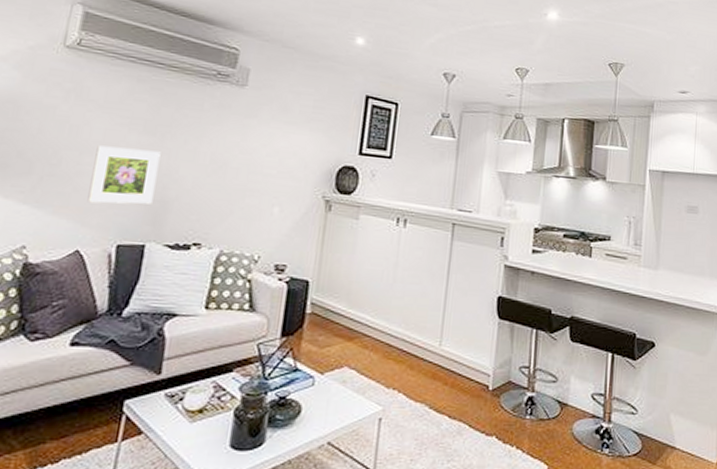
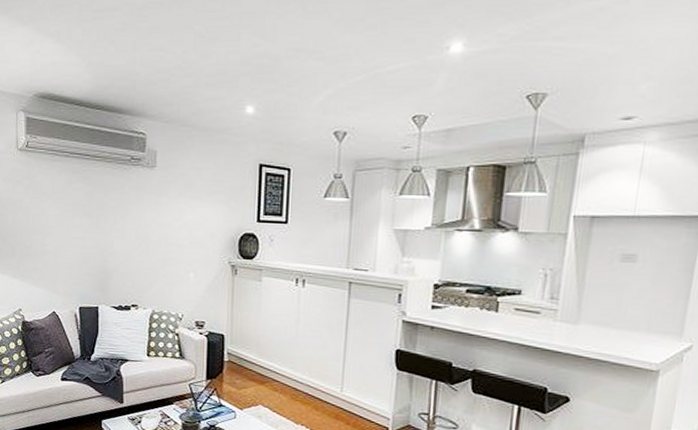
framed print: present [87,145,161,204] -> none [53,229,98,276]

